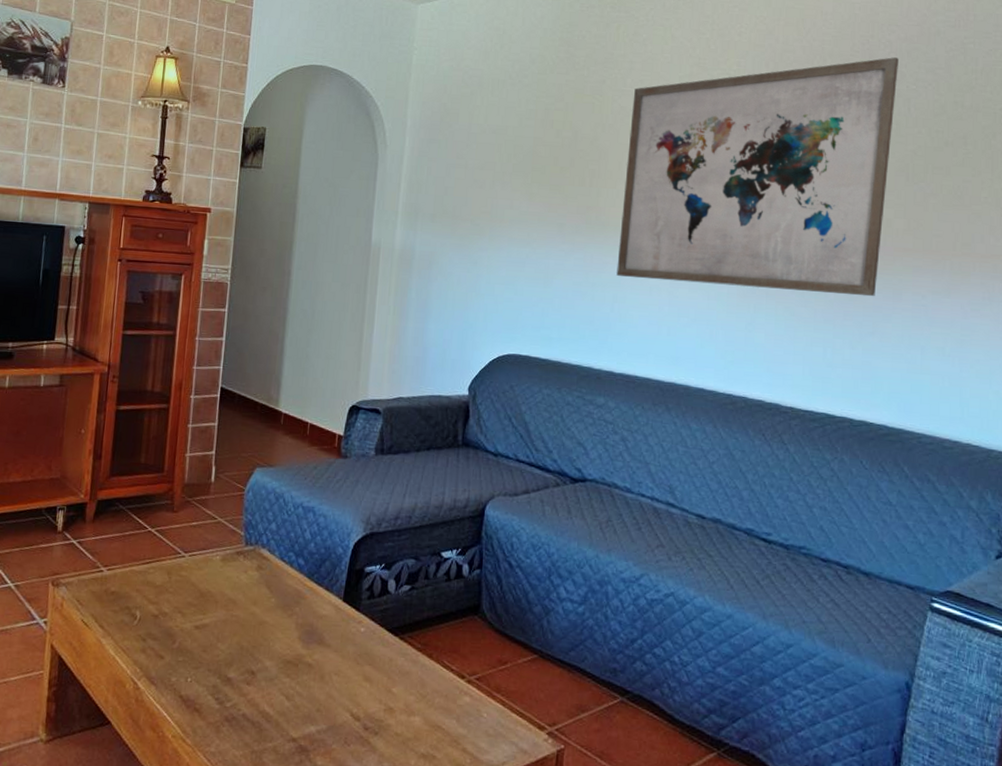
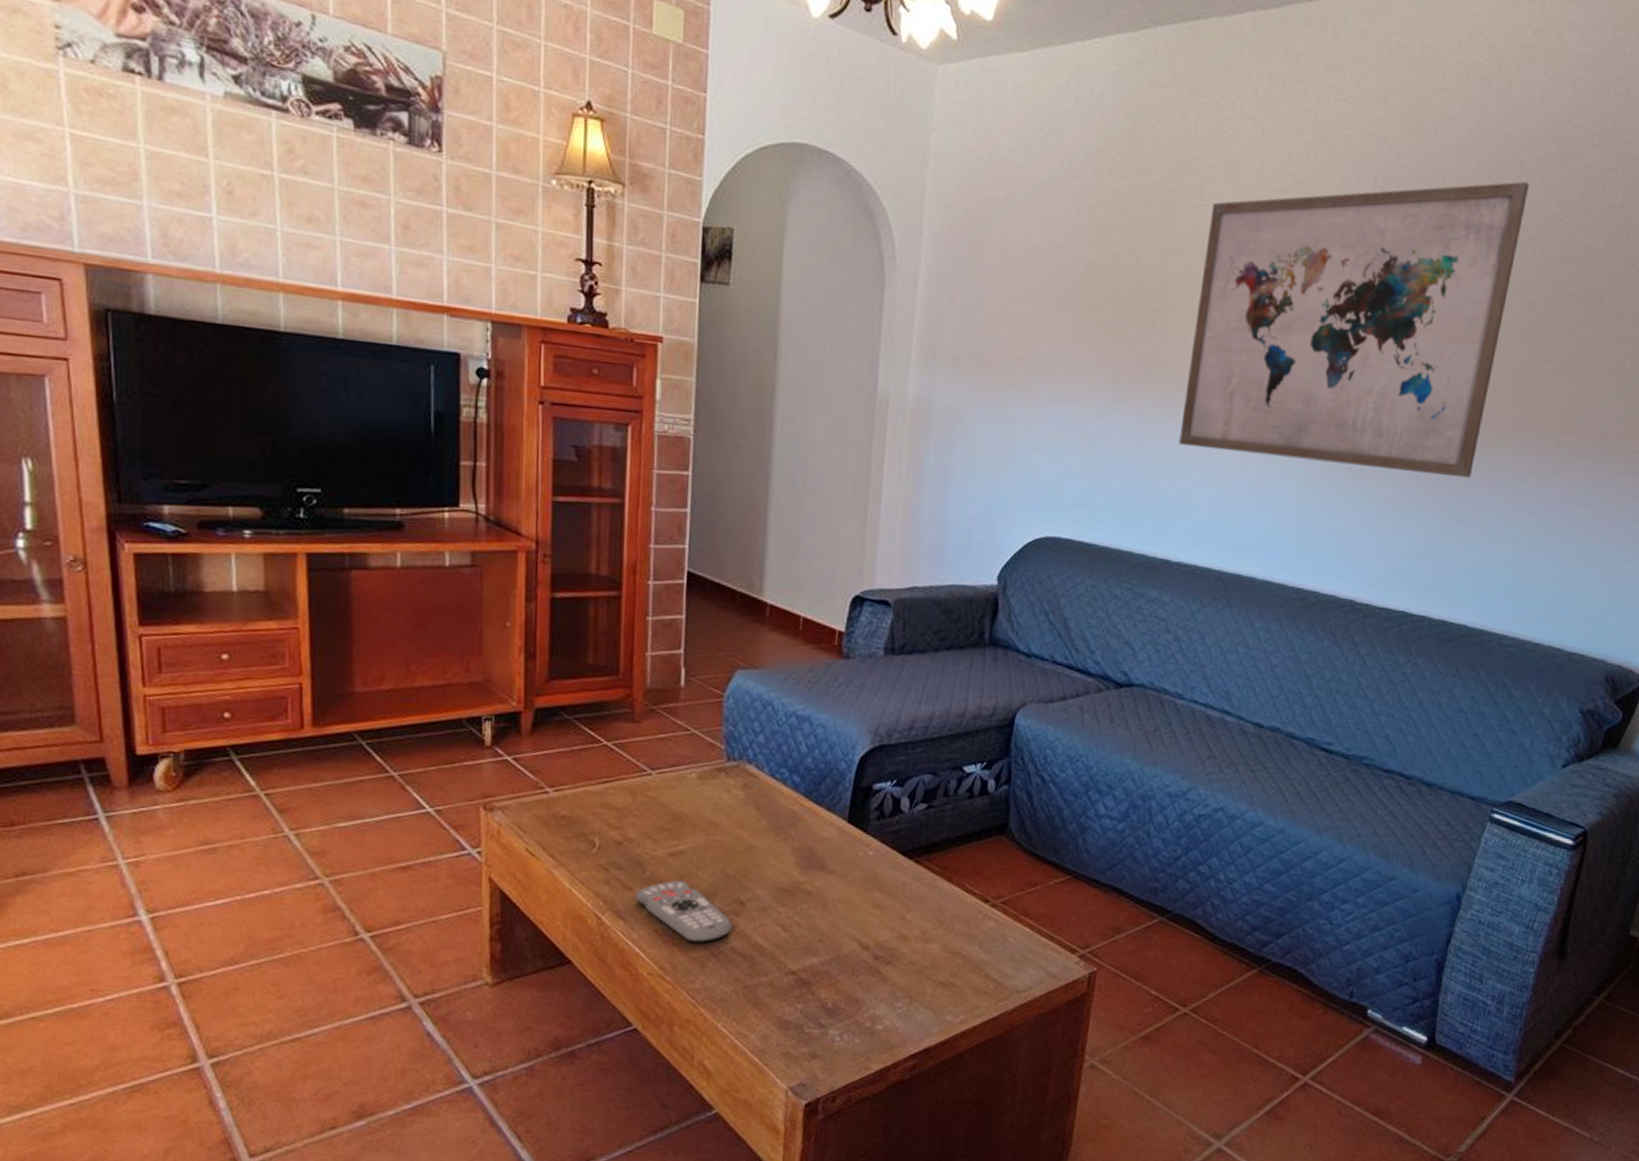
remote control: none [165,650,245,709] -> present [635,880,733,943]

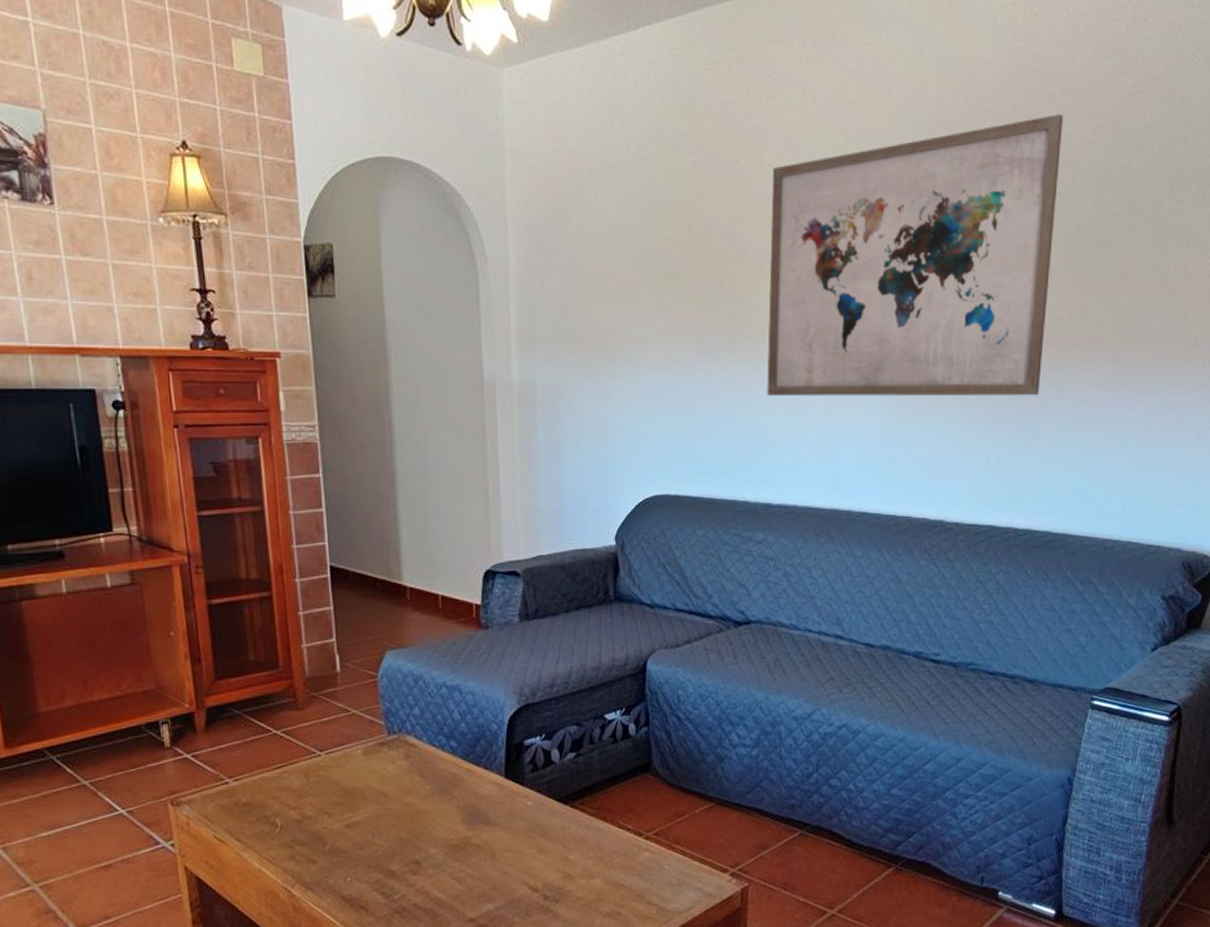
remote control: present [635,880,733,943] -> none [319,848,412,904]

